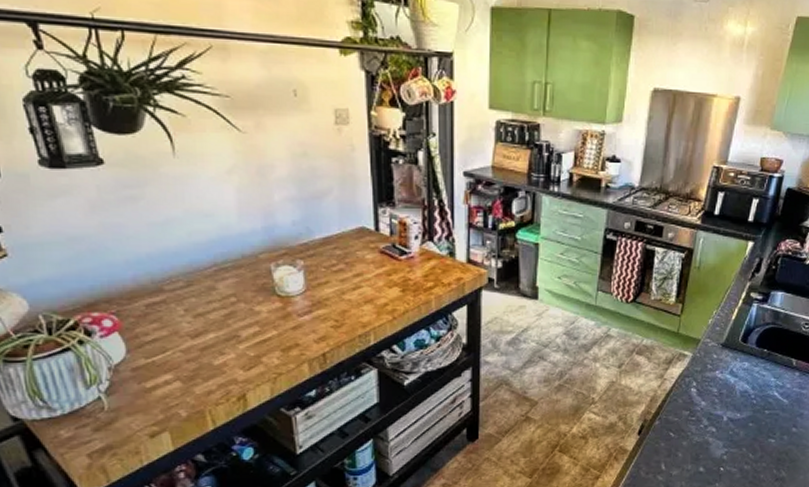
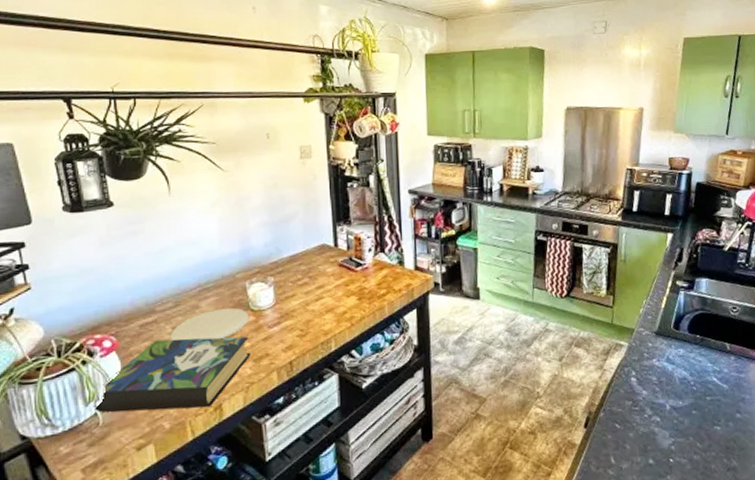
book: none [96,322,278,397] -> present [93,336,251,413]
plate: none [183,291,275,325] -> present [171,307,249,341]

